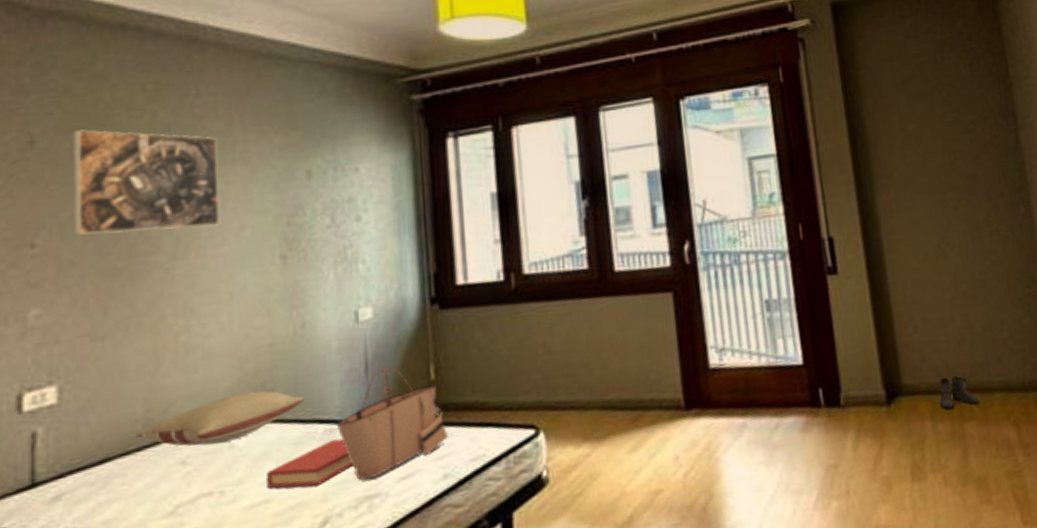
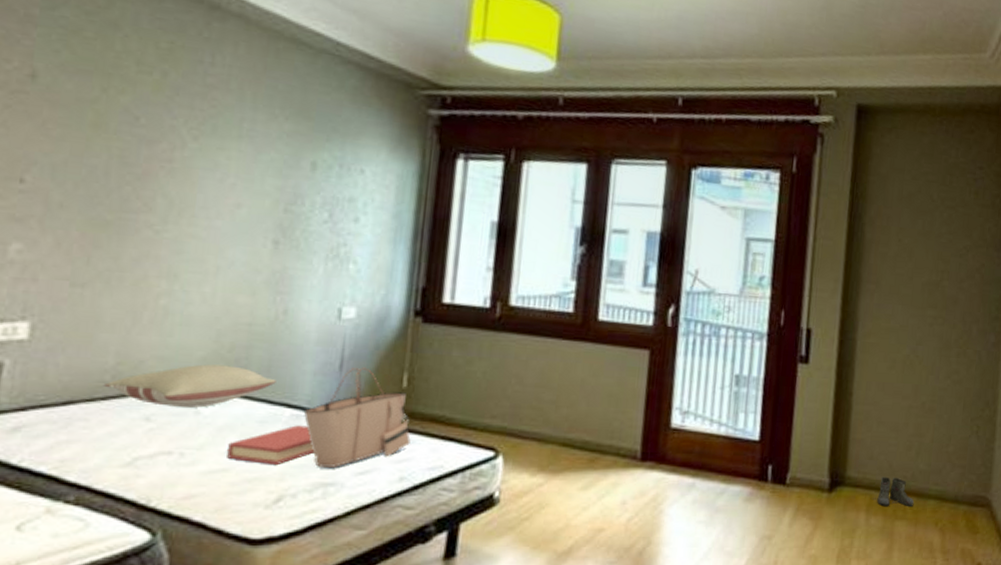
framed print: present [71,129,219,235] -> none [66,73,226,199]

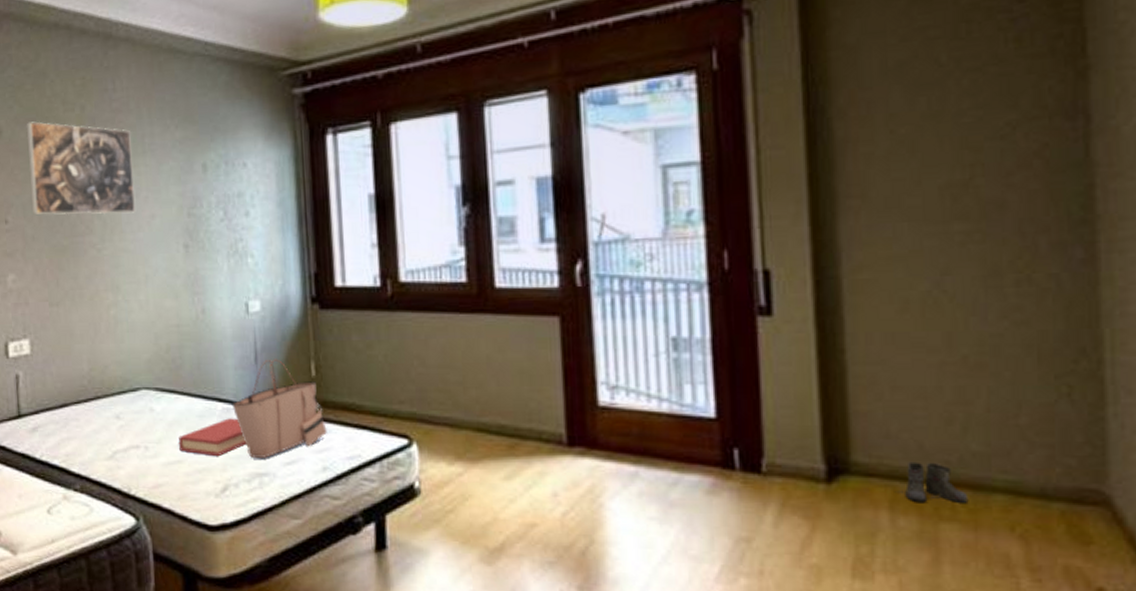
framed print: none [66,73,226,199] -> present [26,121,135,215]
pillow: present [104,364,276,408] -> none [84,365,206,405]

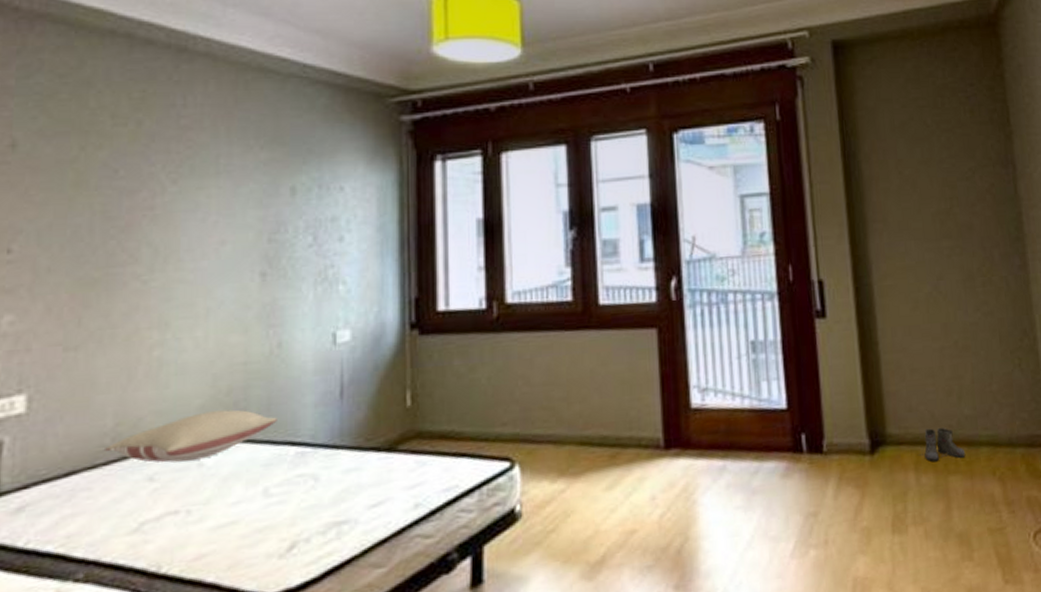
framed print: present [26,121,135,215] -> none [52,135,201,243]
pillow: none [84,365,206,405] -> present [105,409,277,463]
hardback book: present [179,418,247,457] -> none [235,462,324,511]
tote bag: present [231,359,327,458] -> none [308,391,421,505]

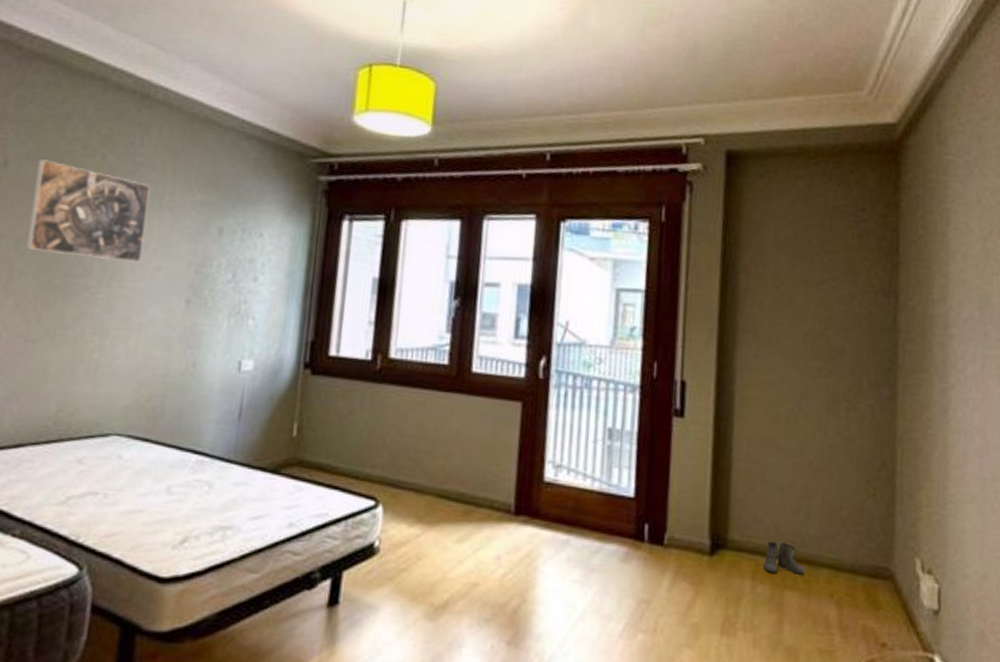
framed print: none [52,135,201,243] -> present [26,159,151,263]
pillow: present [105,409,277,463] -> none [47,412,185,452]

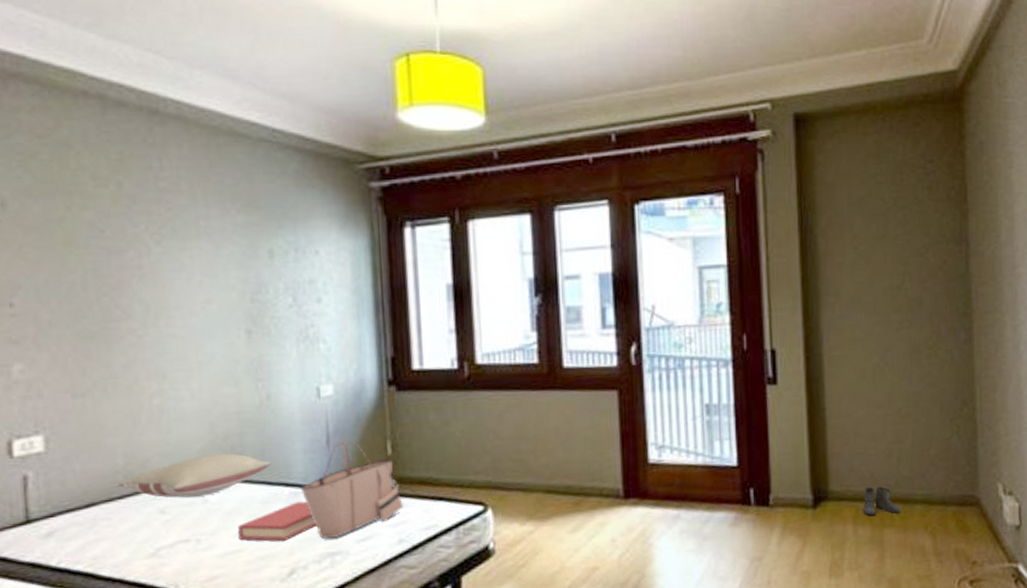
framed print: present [26,159,151,263] -> none [41,195,187,299]
pillow: none [47,412,185,452] -> present [119,453,271,498]
hardback book: none [142,470,216,508] -> present [238,501,317,542]
tote bag: none [207,416,299,512] -> present [300,440,403,539]

